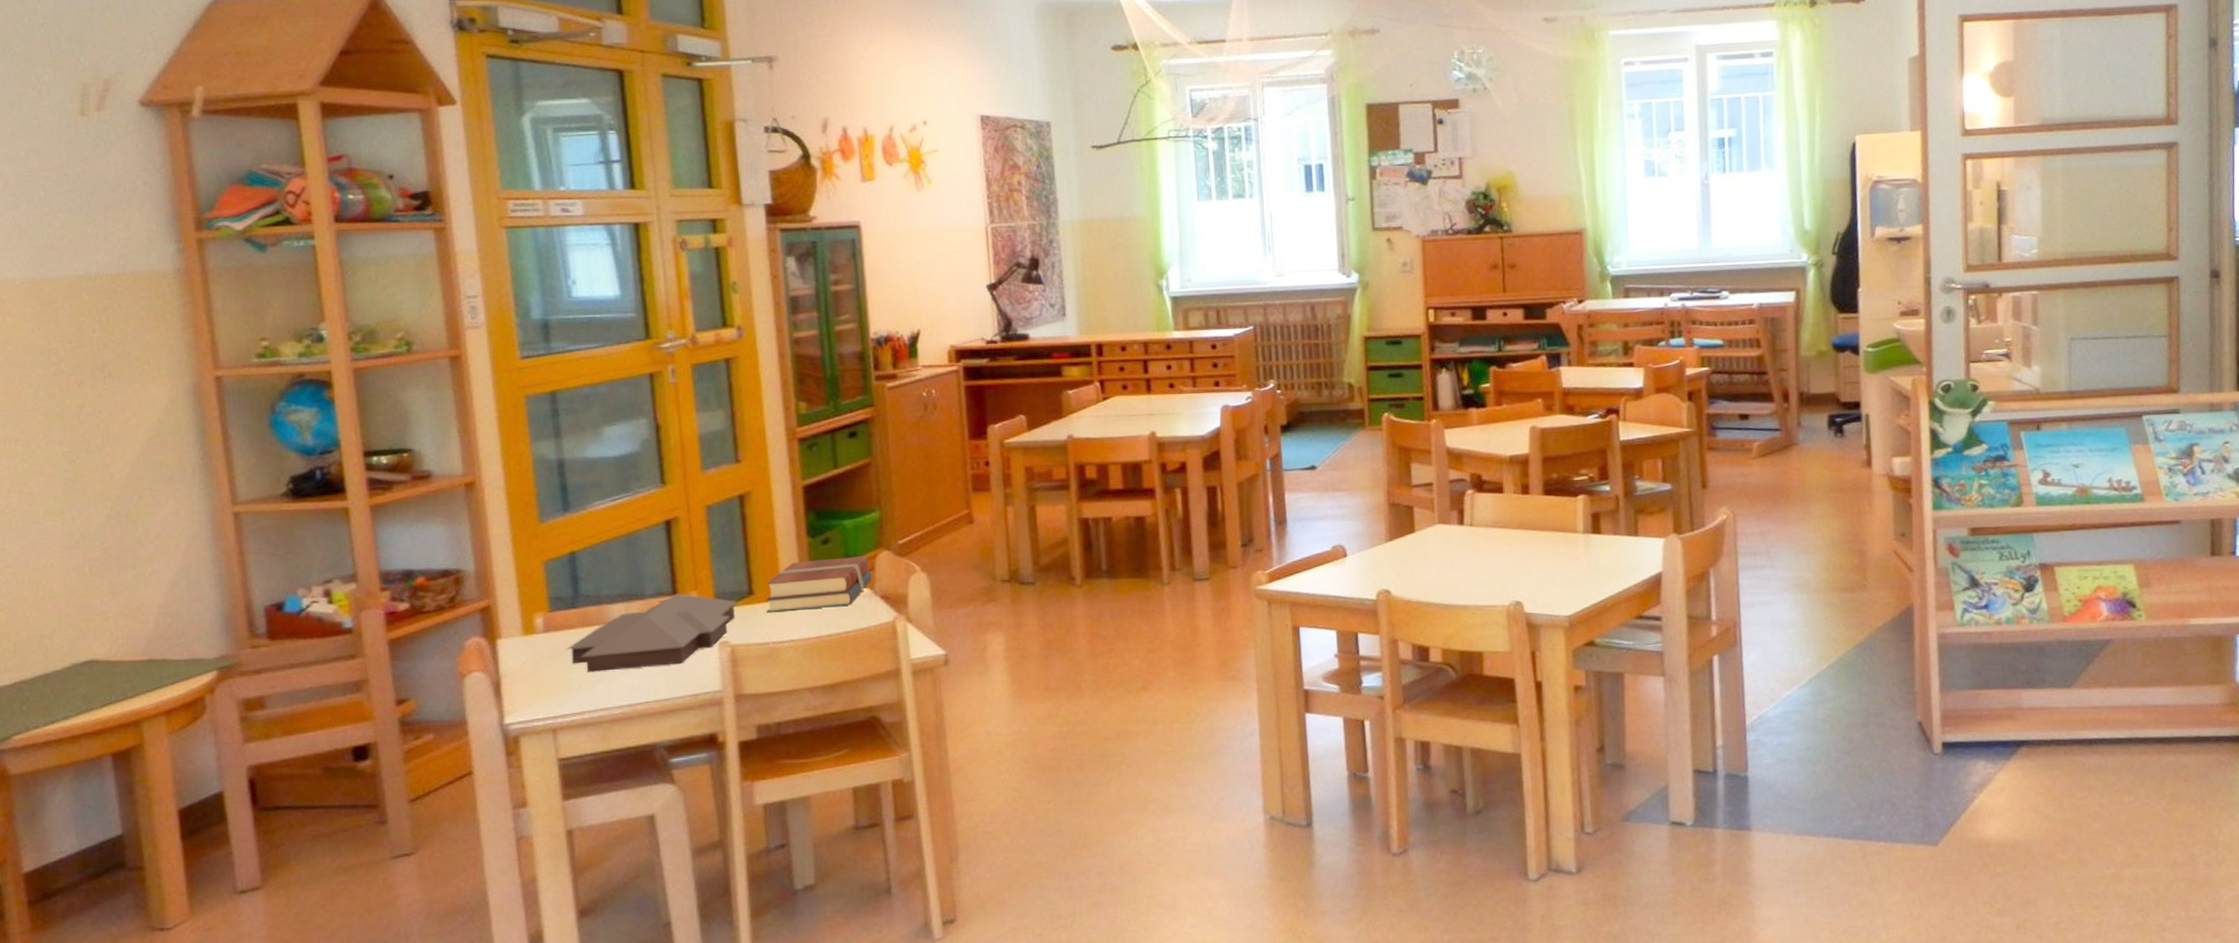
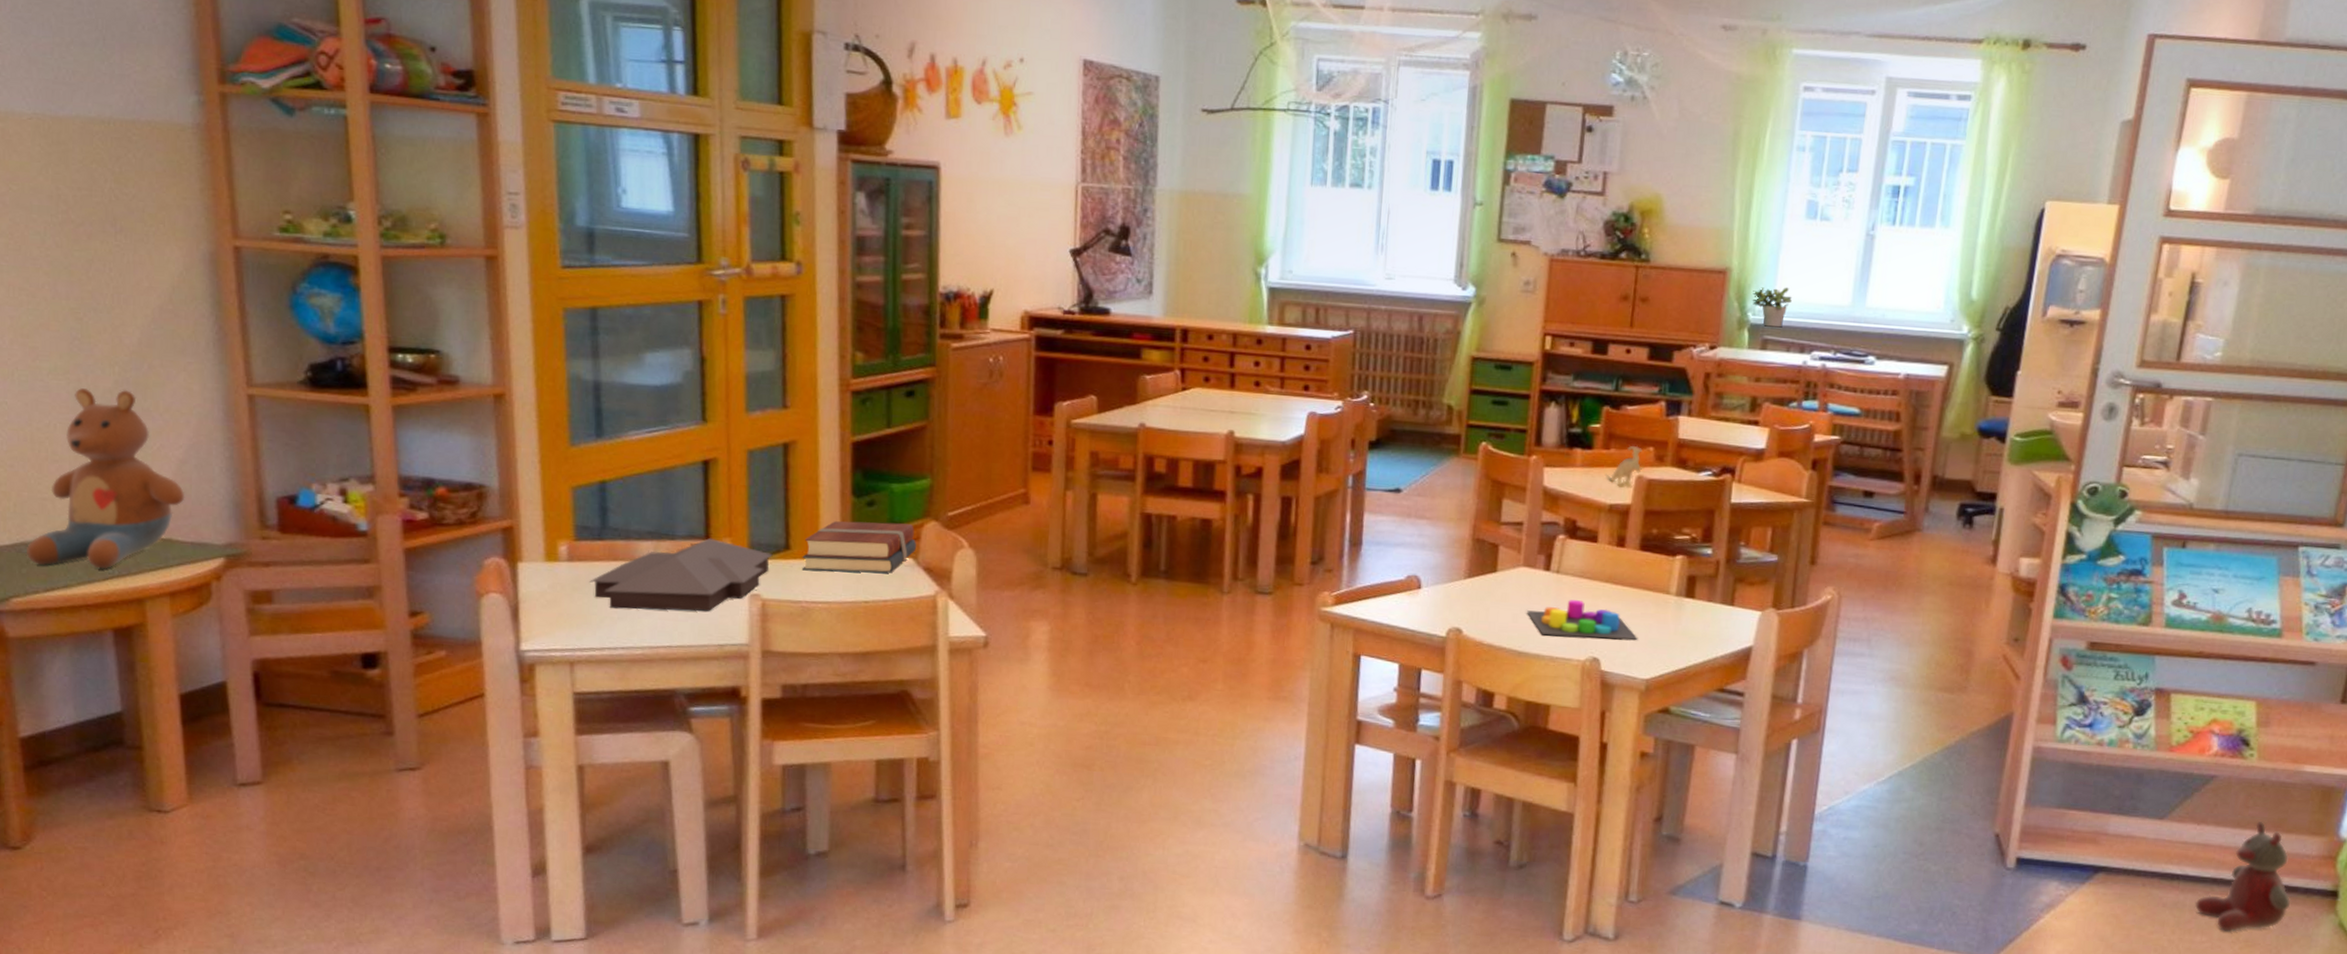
stuffed toy: none [27,522,177,700] -> present [27,388,185,569]
stacking toy: none [1448,549,1555,586] -> present [1527,600,1638,640]
toy dinosaur: none [1501,398,1536,439] -> present [1604,445,1644,488]
potted plant: none [1608,240,1645,277] -> present [1753,287,1792,328]
stuffed bear: none [2116,678,2205,788] -> present [2194,822,2290,932]

